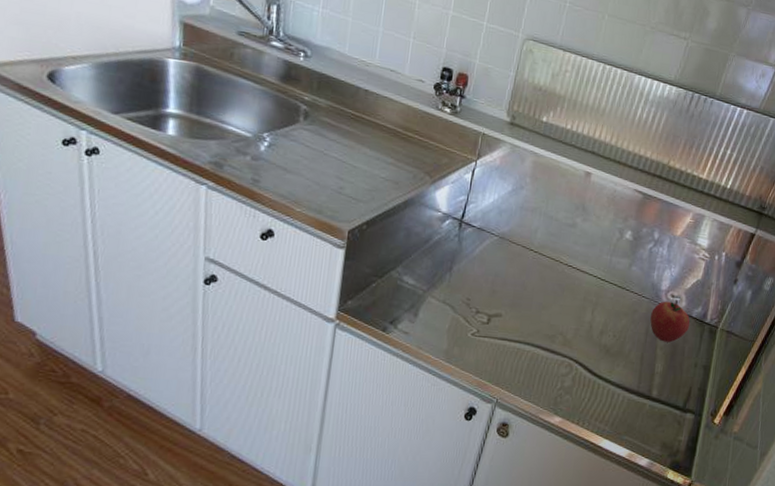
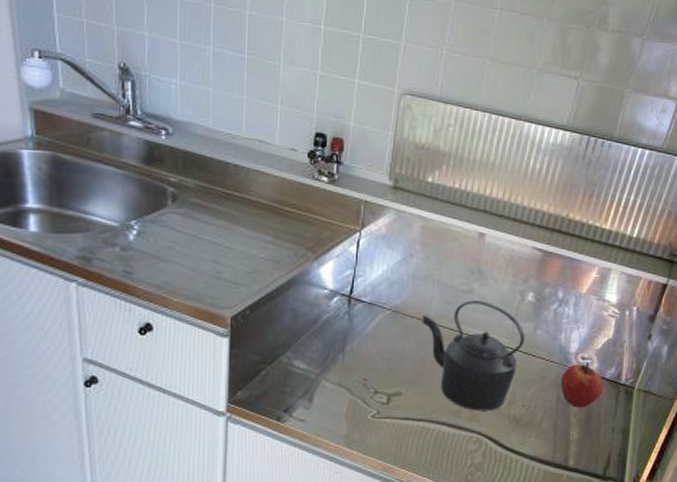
kettle: none [526,233,621,339] -> present [422,300,526,411]

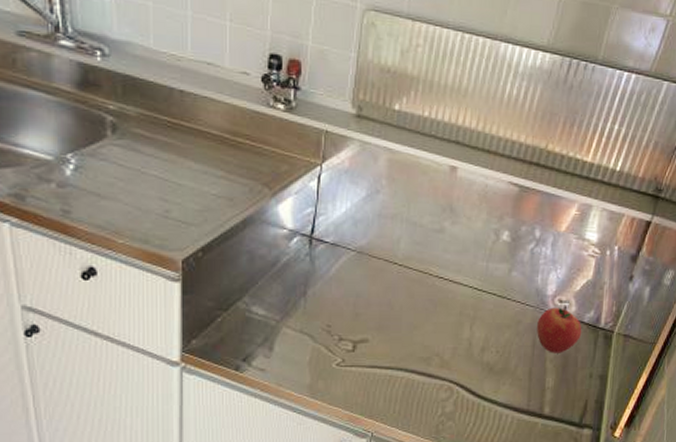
kettle: present [422,300,526,411] -> none [389,240,500,358]

